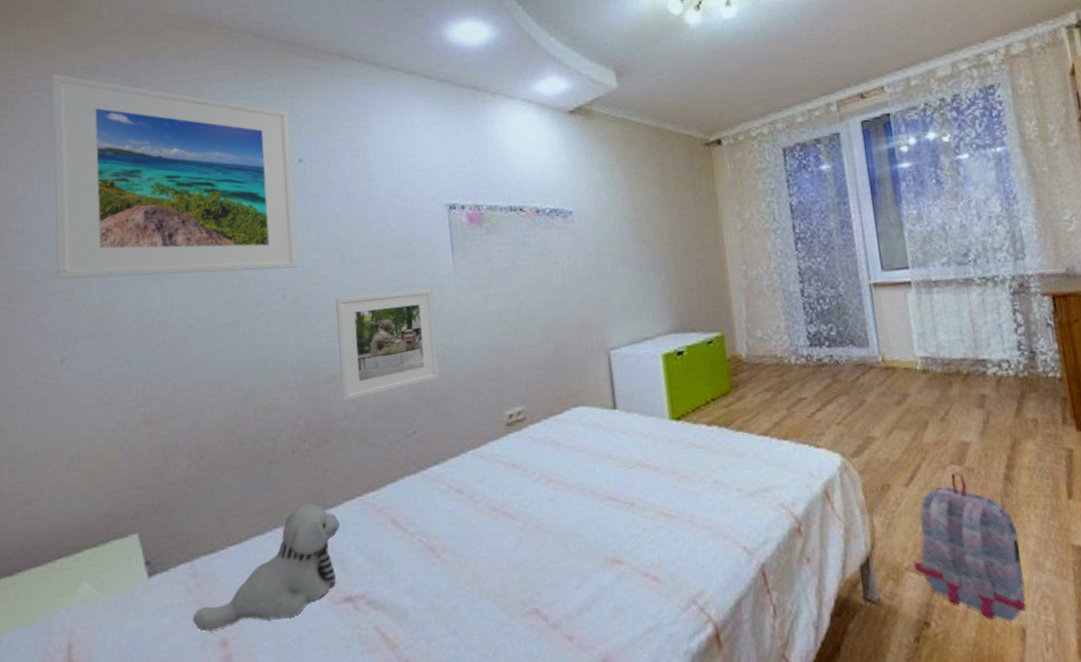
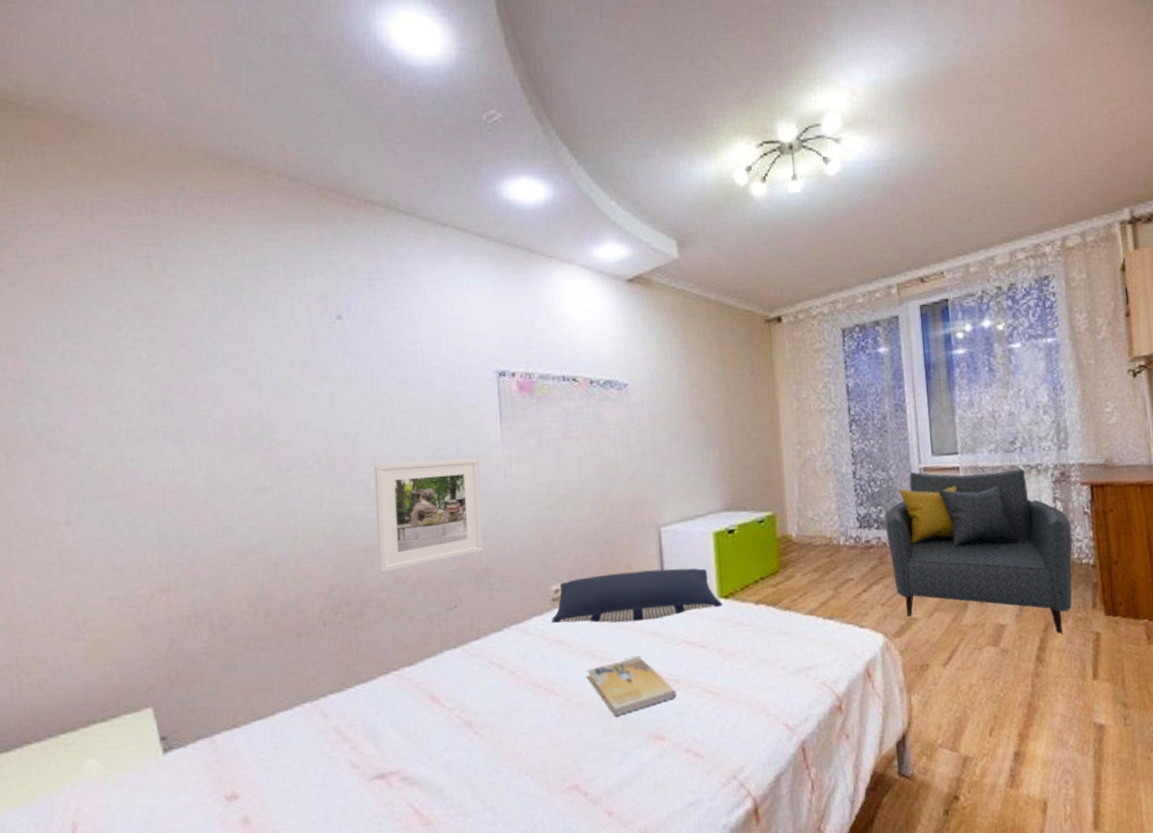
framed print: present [51,73,298,280] -> none [56,207,334,435]
plush toy: present [192,503,340,632] -> none [211,677,374,809]
pillow: none [507,390,675,448] -> present [552,568,723,623]
book: none [543,479,632,540] -> present [587,656,676,717]
armchair: none [836,281,1040,451] -> present [885,469,1072,634]
backpack: present [913,472,1026,622] -> none [946,653,1049,795]

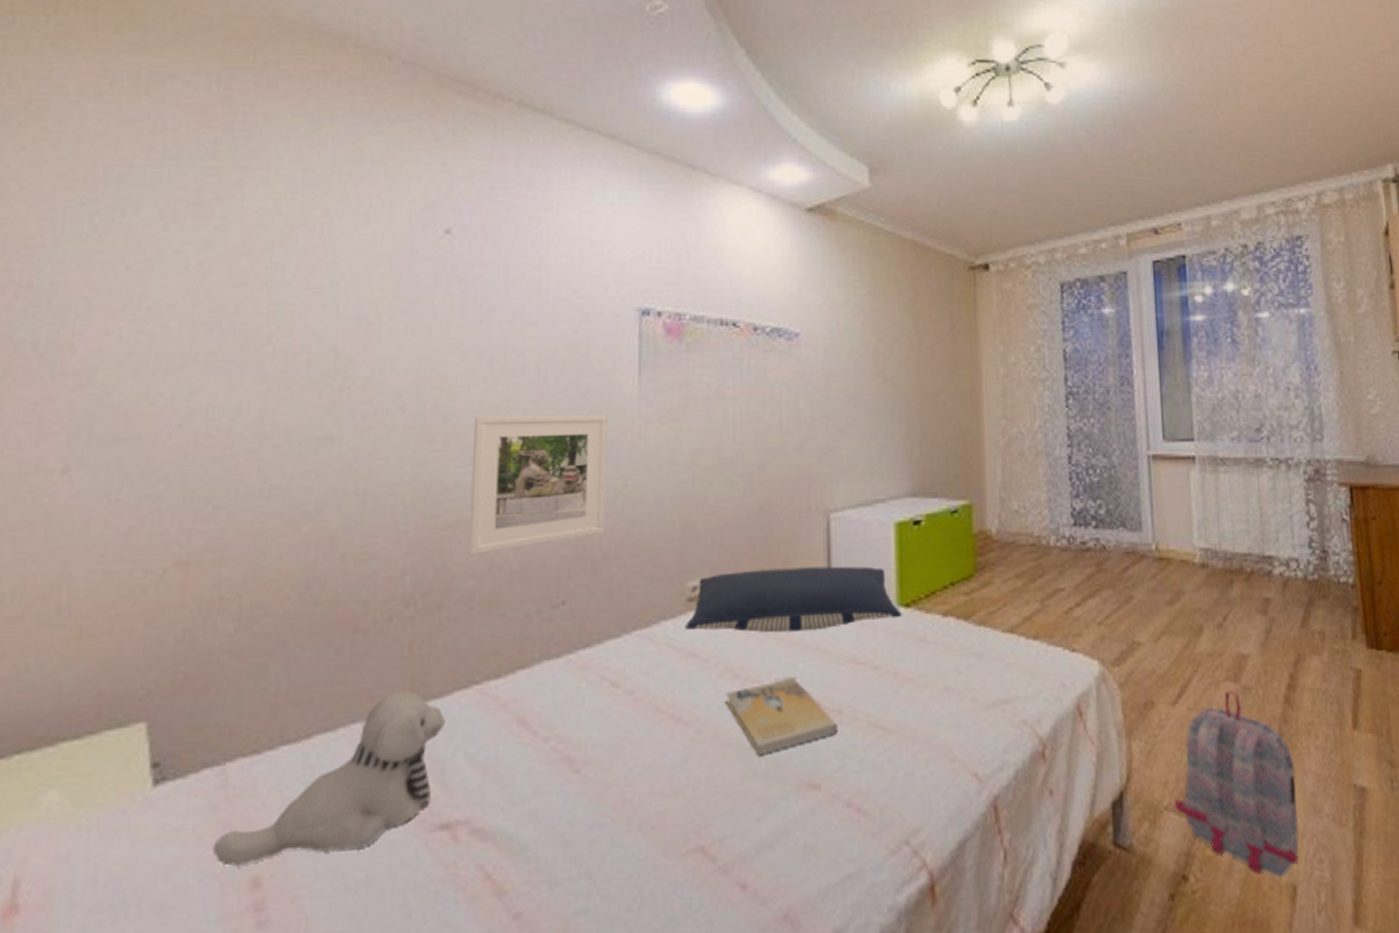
plush toy: none [211,677,374,809] -> present [212,691,445,866]
armchair: present [885,469,1072,634] -> none [1105,460,1328,670]
backpack: none [946,653,1049,795] -> present [1174,690,1299,878]

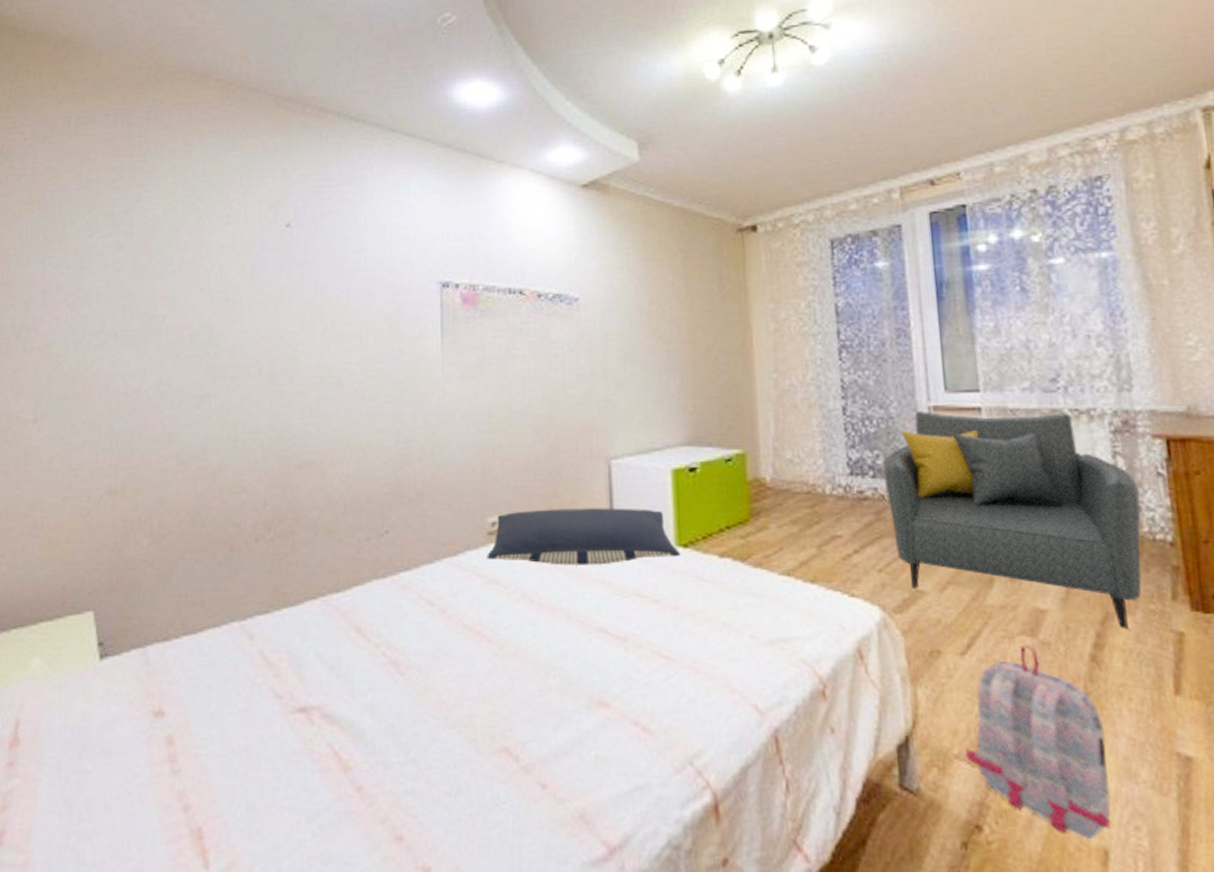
plush toy: present [212,691,445,866] -> none [140,599,300,725]
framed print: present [467,414,607,555] -> none [312,373,418,491]
book: present [726,677,838,756] -> none [523,606,624,673]
armchair: none [1105,460,1328,670] -> present [883,411,1142,629]

